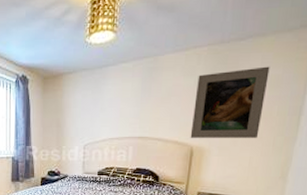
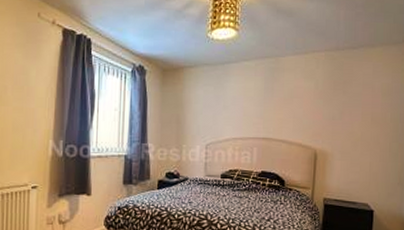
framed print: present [190,66,270,138] -> none [313,75,381,143]

